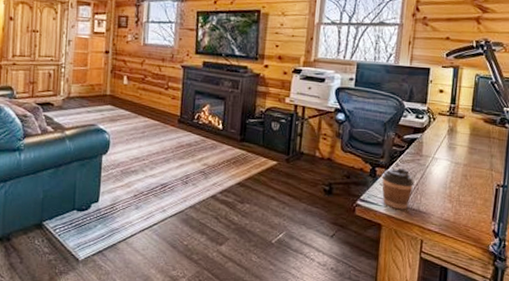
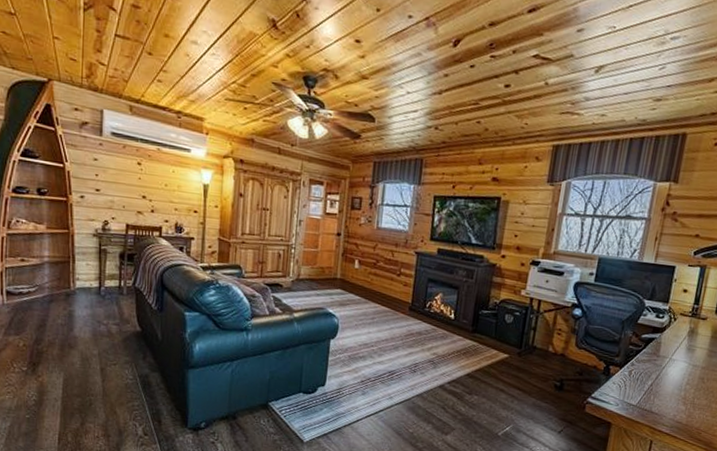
coffee cup: present [381,167,415,210] -> none [614,367,649,410]

